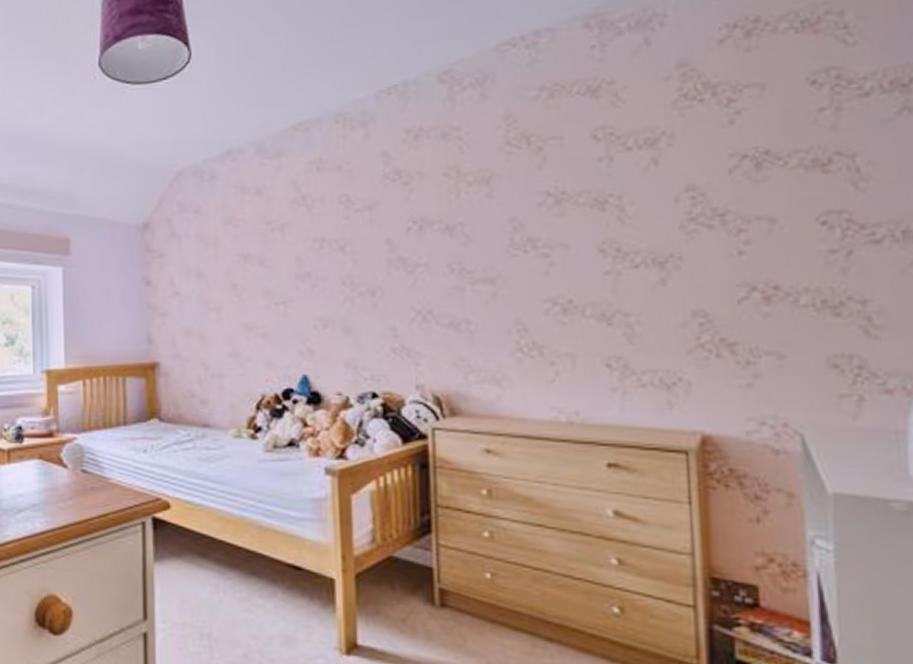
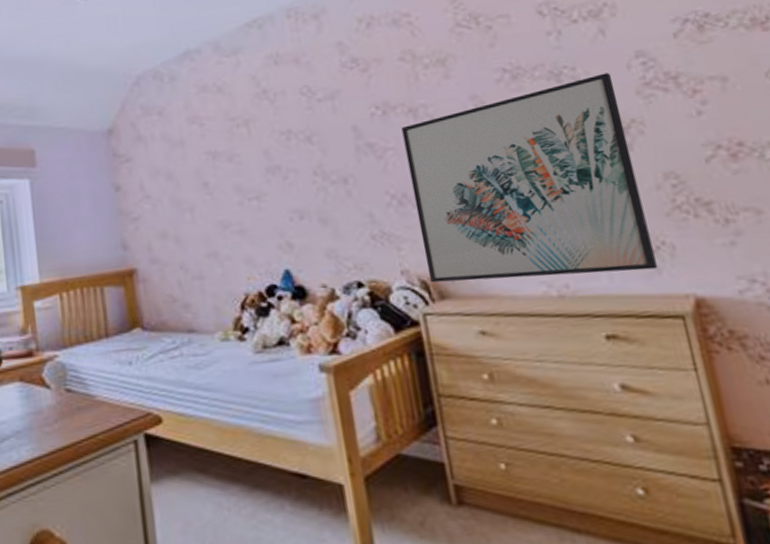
wall art: none [436,204,670,404] -> present [401,72,657,283]

